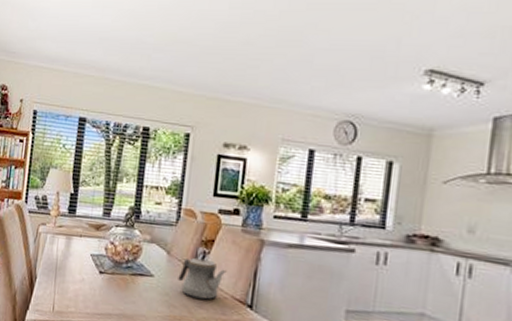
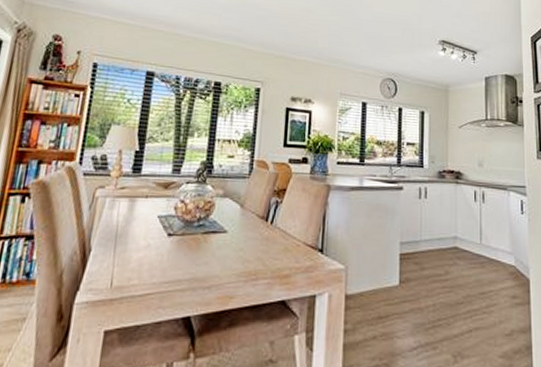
teapot: present [178,256,227,300] -> none [252,207,299,250]

